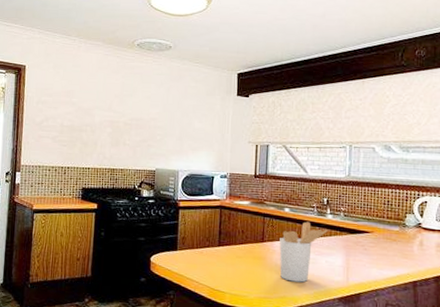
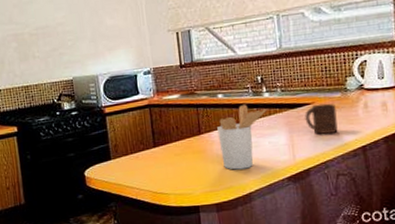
cup: none [363,234,394,265] -> present [305,103,338,135]

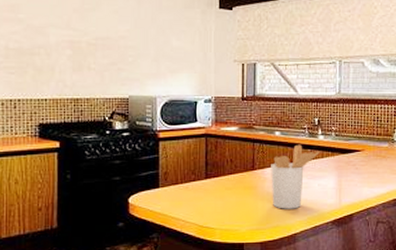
cup: present [305,103,338,135] -> none [354,152,384,182]

